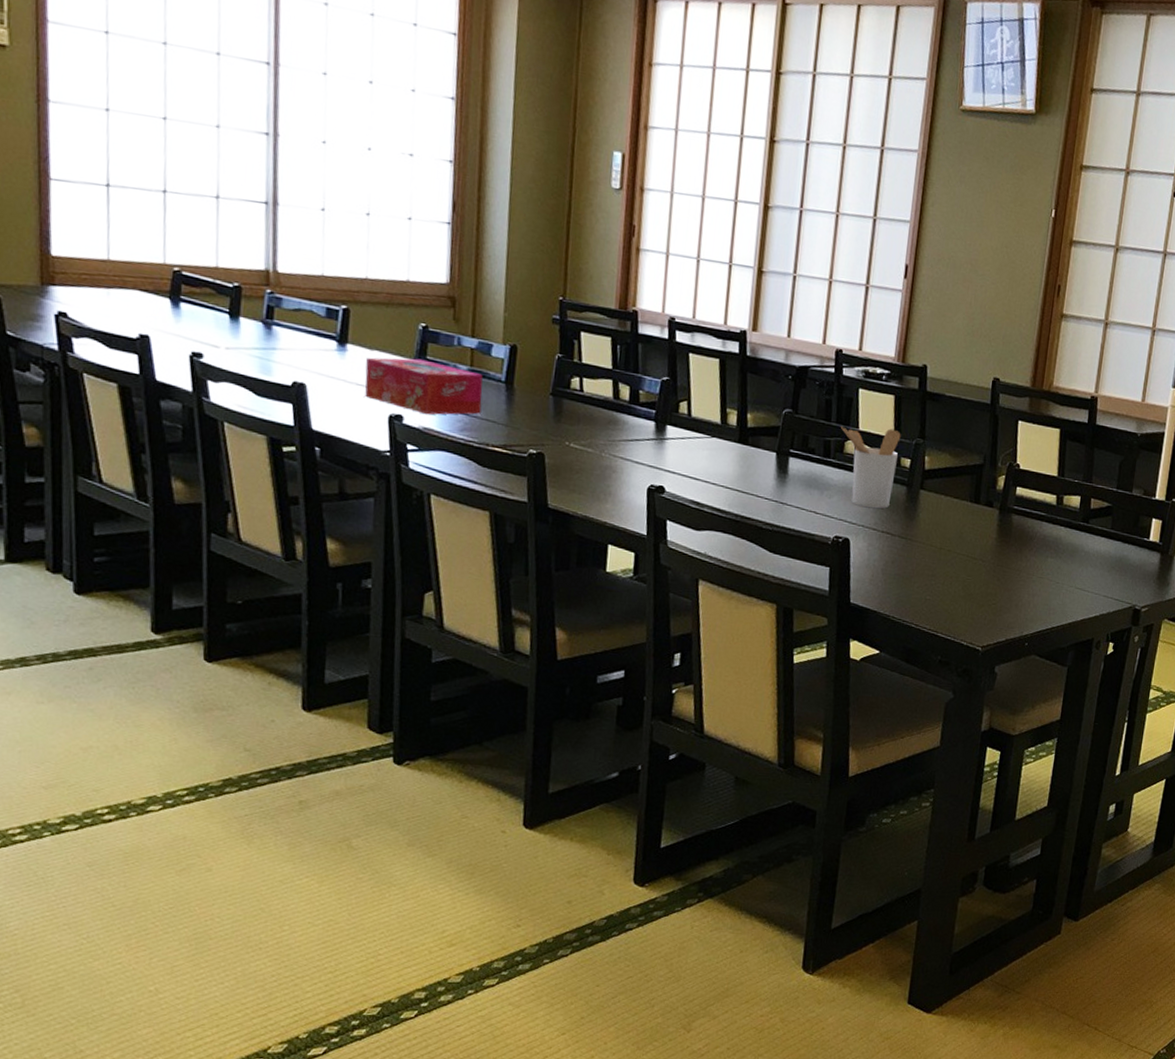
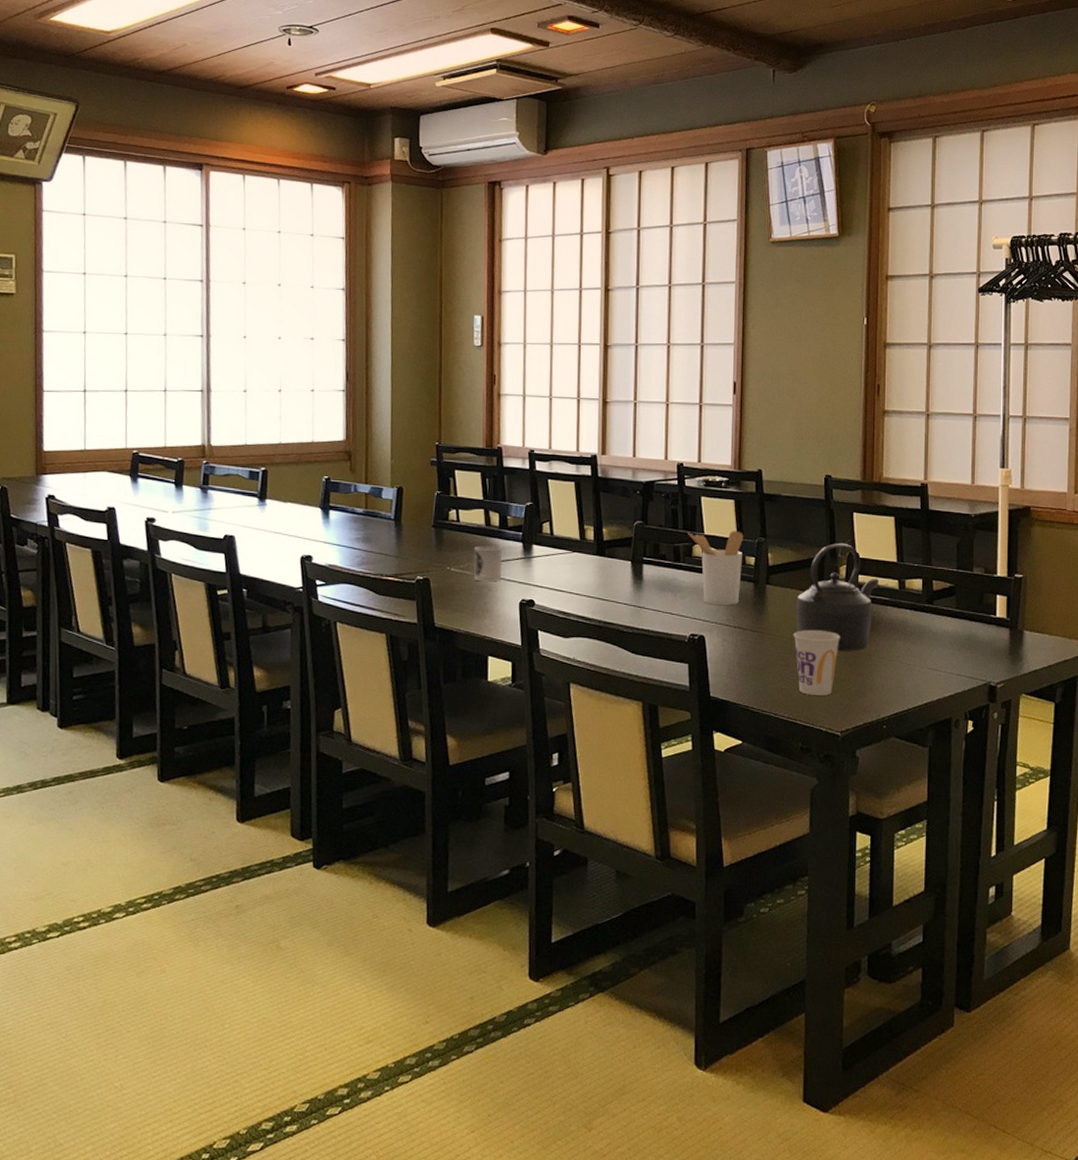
tissue box: present [364,357,483,415] -> none [281,506,376,554]
cup: none [597,421,631,463] -> present [473,545,502,582]
cup: none [943,540,992,609] -> present [793,629,841,696]
kettle: none [947,451,1038,566] -> present [796,543,880,651]

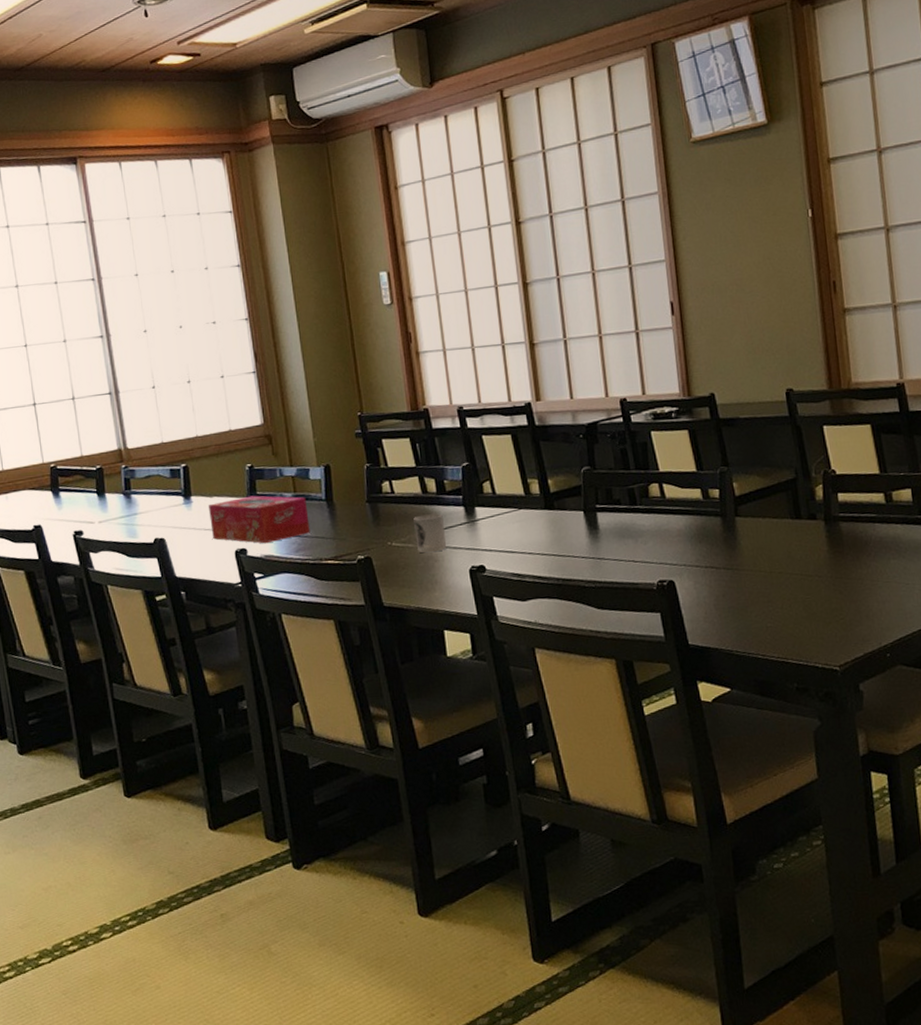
tissue box: none [281,506,376,554] -> present [209,495,310,544]
utensil holder: present [688,530,744,606] -> none [641,463,707,547]
cup: present [793,629,841,696] -> none [772,559,826,631]
kettle: present [796,543,880,651] -> none [771,461,863,579]

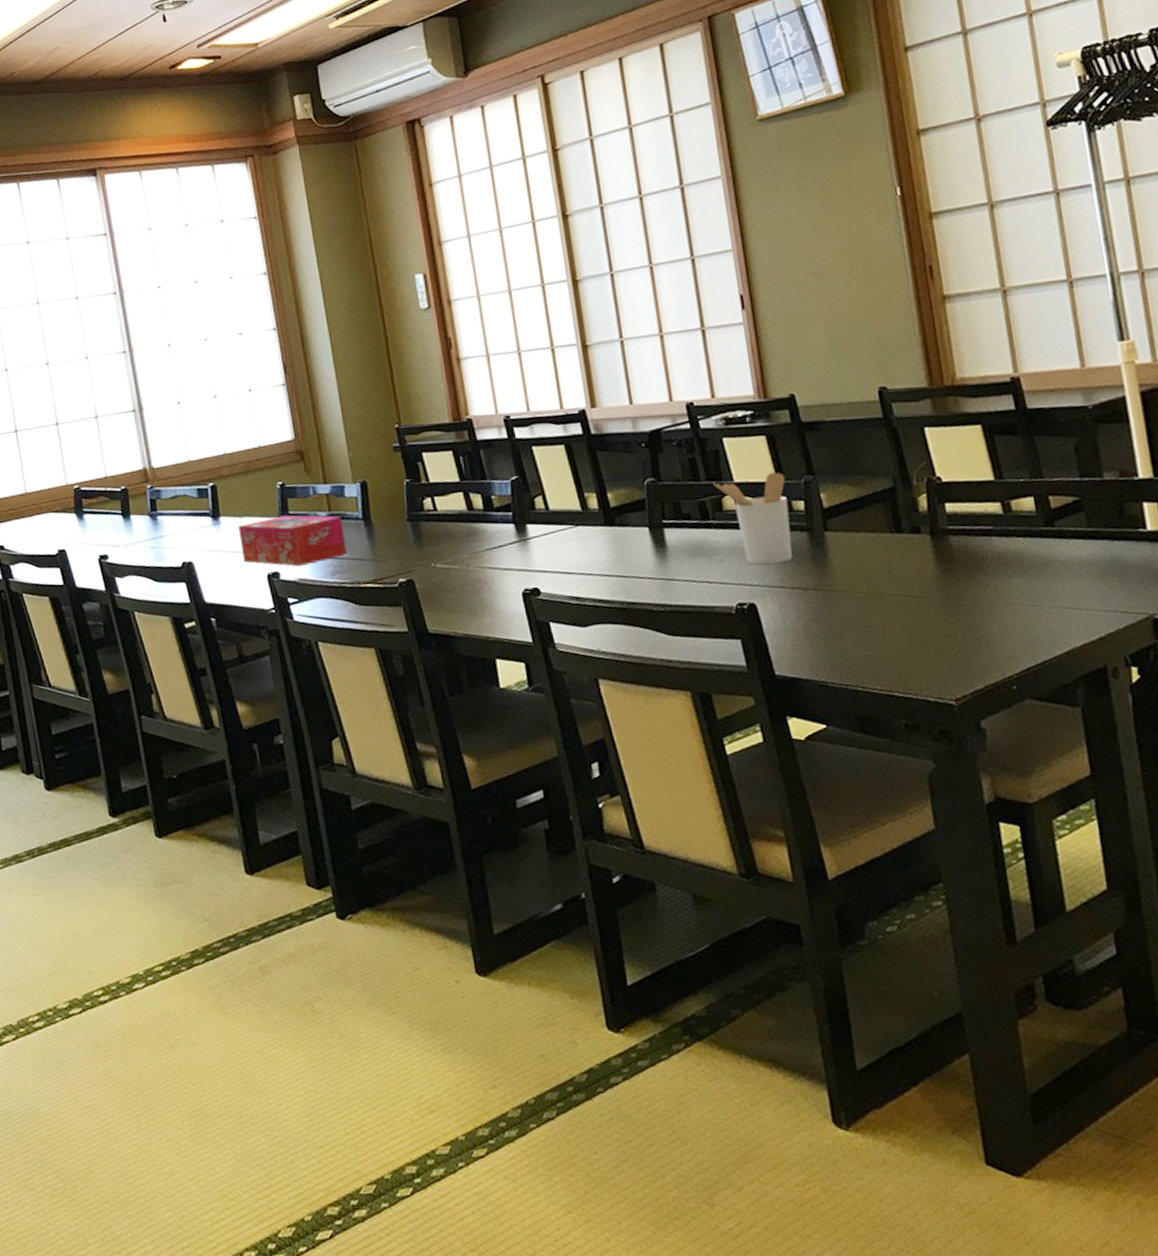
cup: present [413,513,447,553] -> none [459,532,497,575]
utensil holder: none [641,463,707,547] -> present [713,472,792,566]

